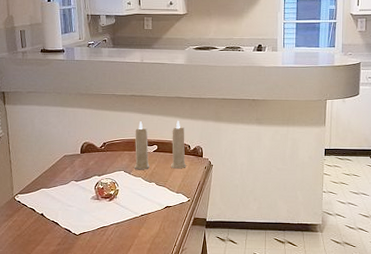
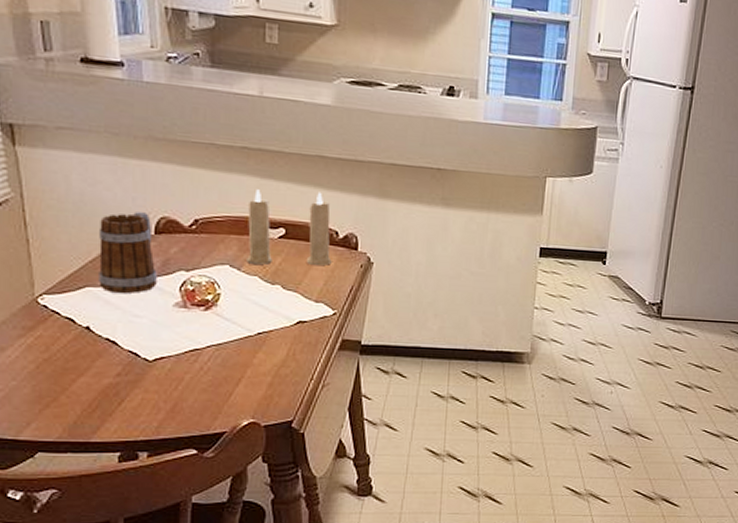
mug: none [49,140,82,192] -> present [99,212,157,294]

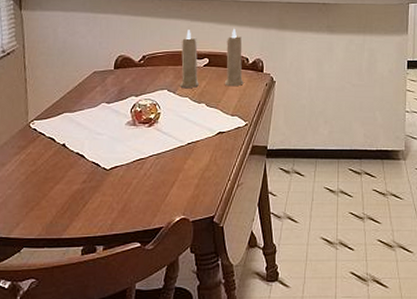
mug: present [99,212,157,294] -> none [73,53,115,117]

